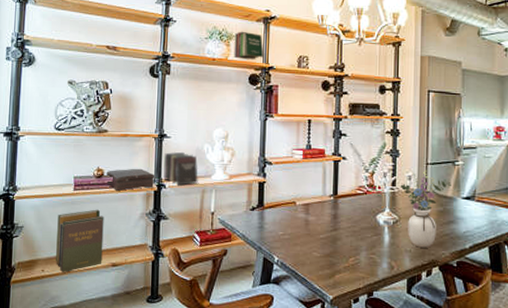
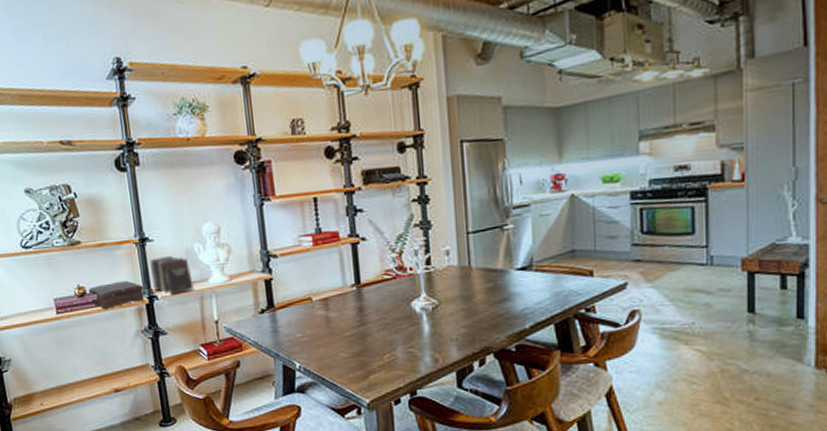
books: present [56,209,104,273] -> none [45,332,103,405]
books: present [234,31,264,60] -> none [208,98,248,135]
bouquet: present [400,170,451,248] -> none [436,240,501,334]

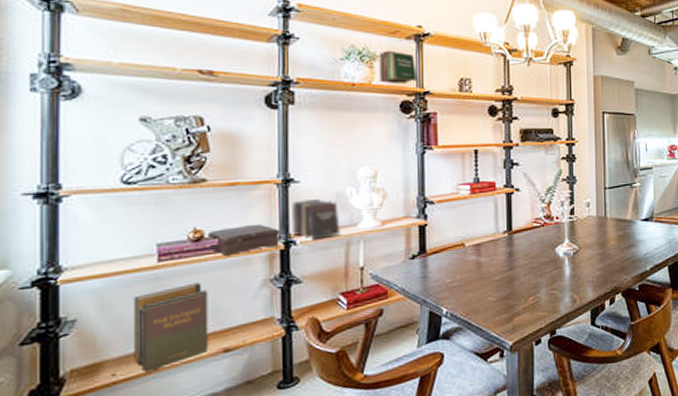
books: none [45,332,103,405] -> present [134,282,209,374]
books: none [208,98,248,135] -> present [379,50,417,85]

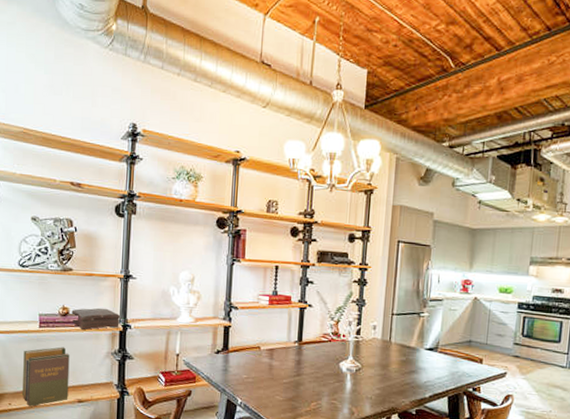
books: present [291,198,340,240] -> none [128,293,164,327]
books: present [379,50,417,85] -> none [201,172,233,203]

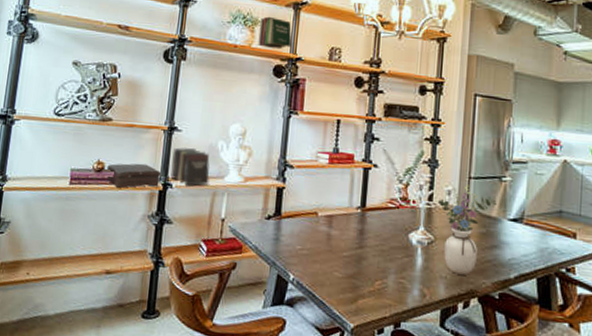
books: present [22,347,70,408] -> none [43,207,101,278]
books: none [128,293,164,327] -> present [169,147,210,187]
books: none [201,172,233,203] -> present [258,16,292,50]
bouquet: none [364,320,416,396] -> present [437,184,497,275]

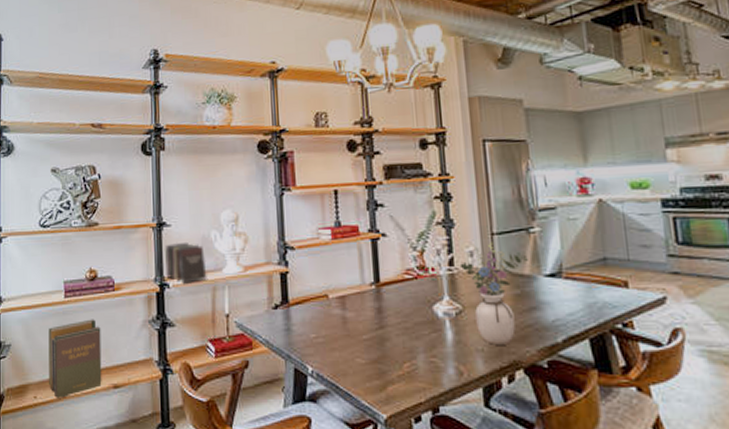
books: none [43,207,101,278] -> present [48,319,102,400]
decorative box: present [107,163,162,188] -> none [100,266,156,295]
books: present [258,16,292,50] -> none [236,90,273,124]

